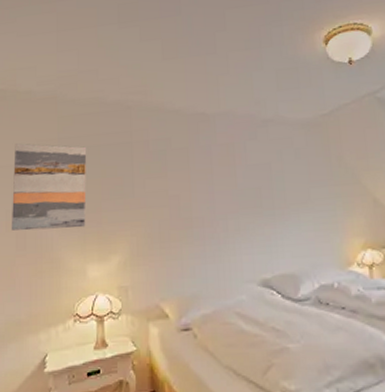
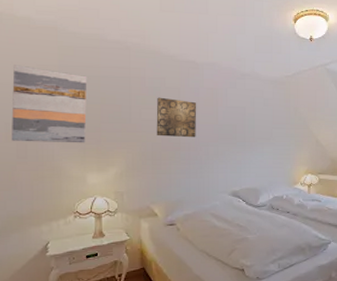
wall art: none [162,161,211,212] -> present [156,97,197,138]

